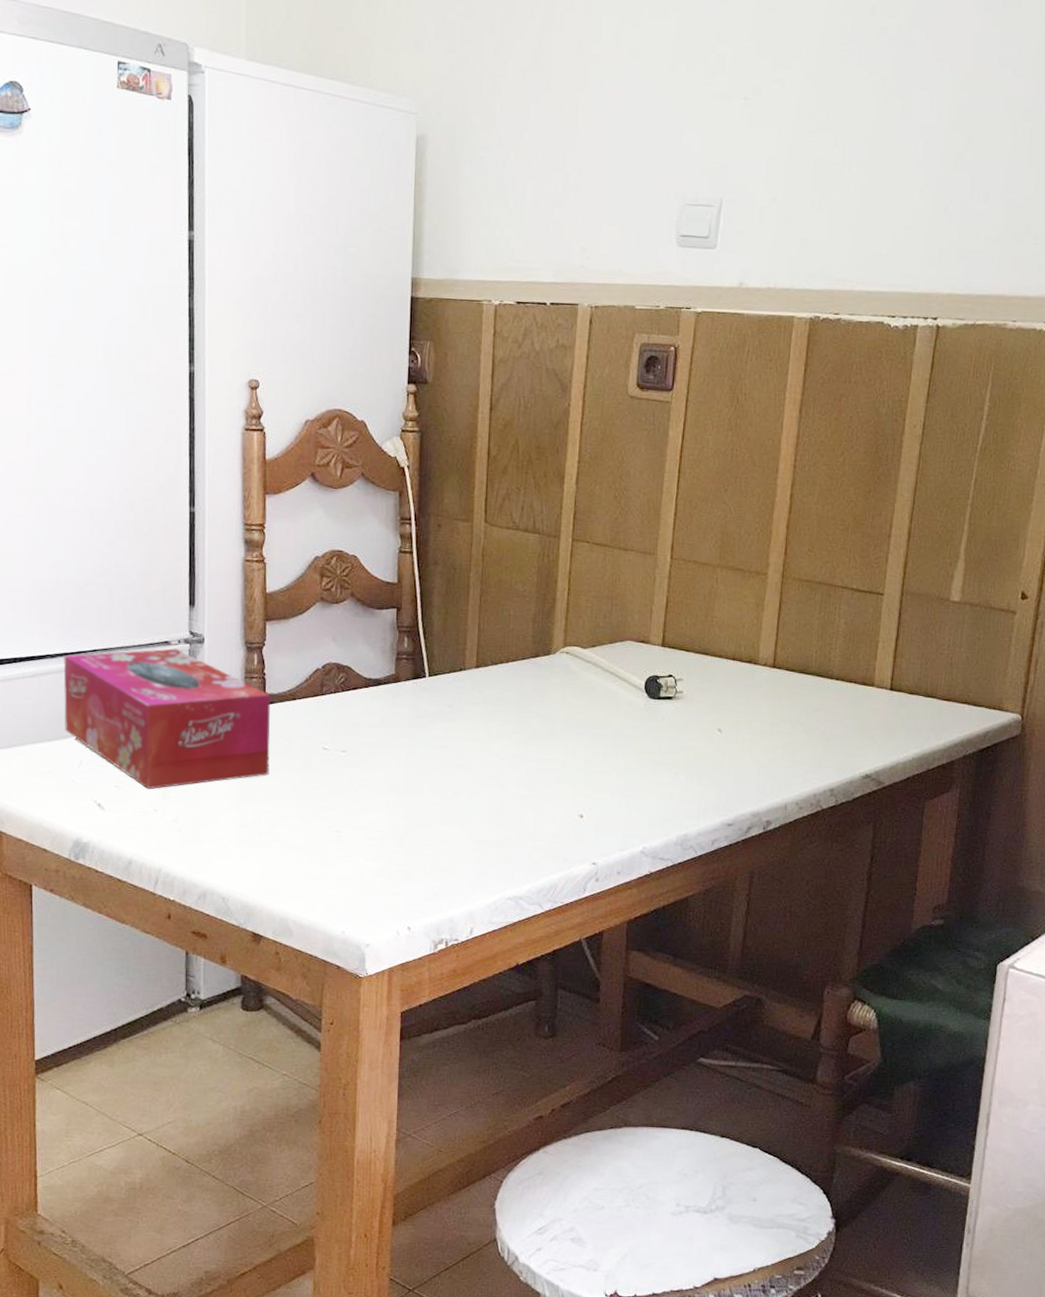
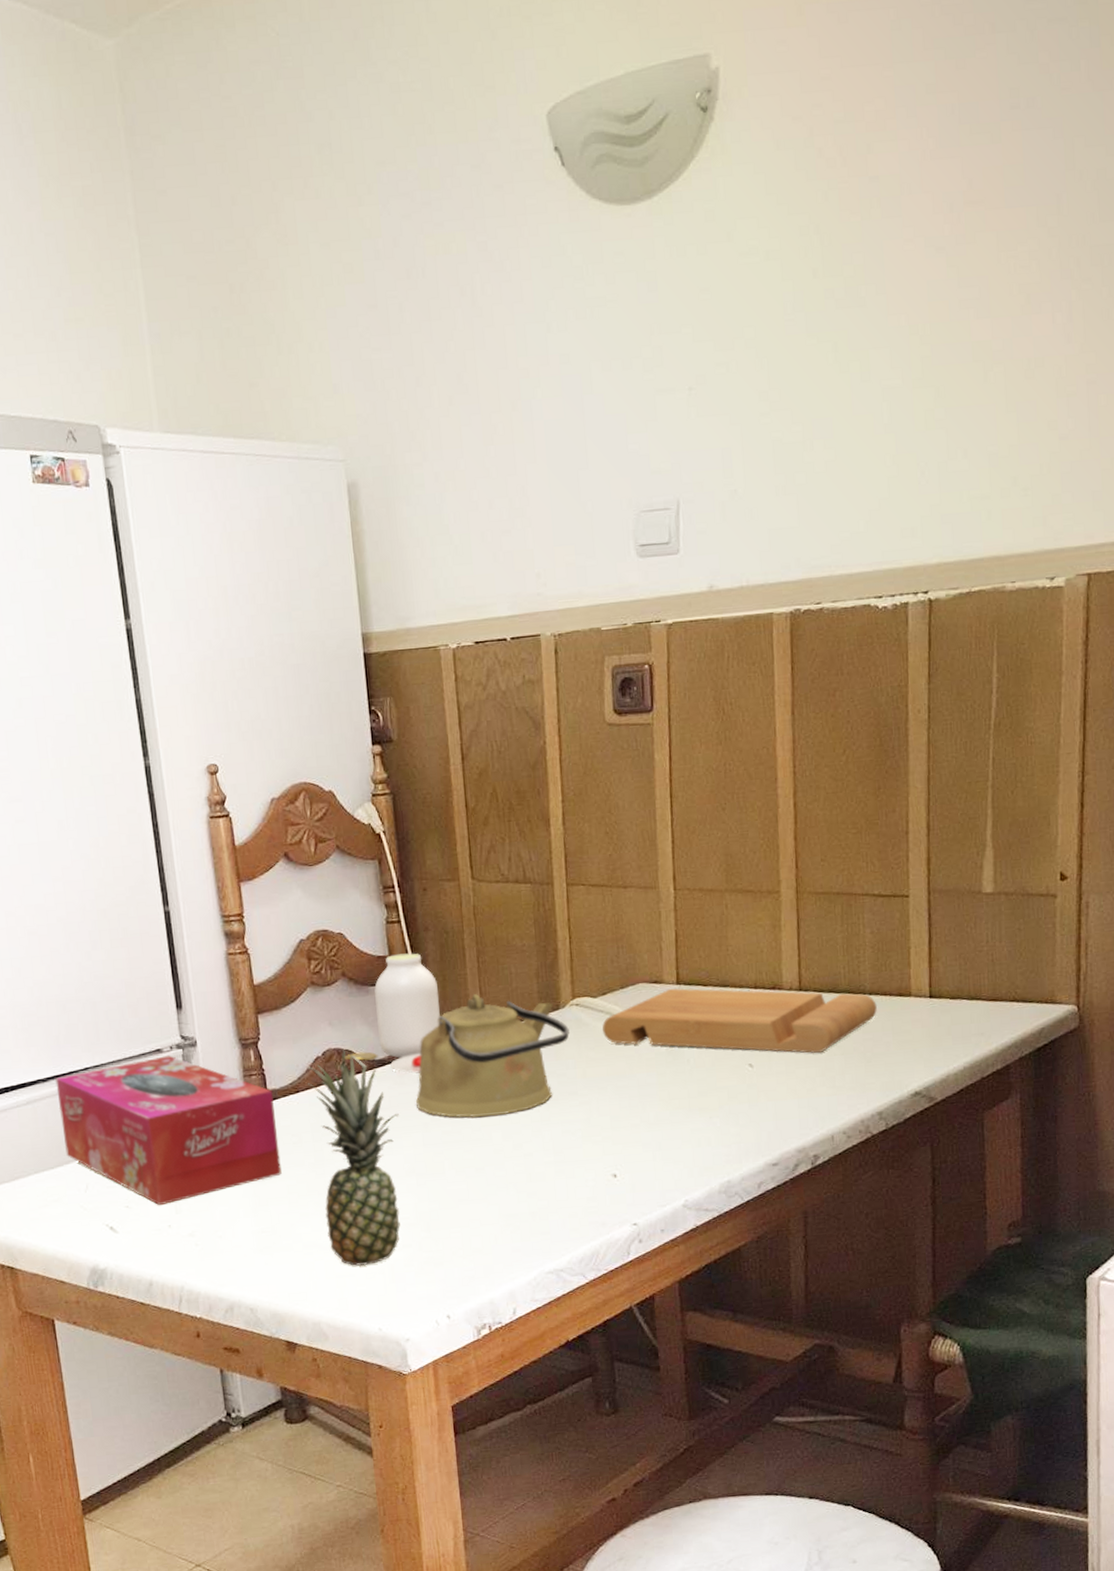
fruit: none [304,665,387,870] -> present [306,1050,401,1266]
jar: none [343,582,439,697] -> present [344,953,440,1073]
kettle: none [405,630,557,746] -> present [416,994,569,1118]
cutting board: none [588,649,842,728] -> present [602,988,877,1054]

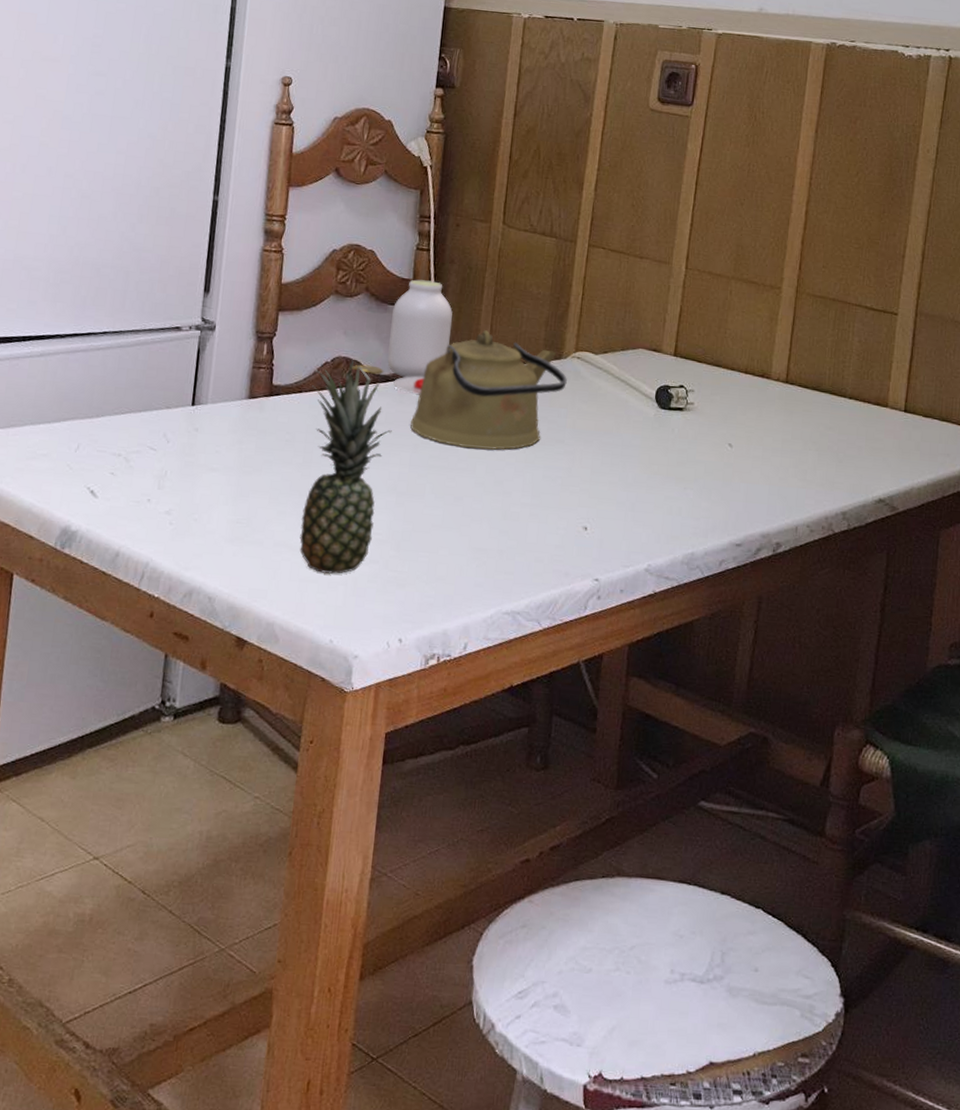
tissue box: present [55,1055,282,1206] -> none [66,334,277,479]
cutting board: present [602,988,877,1054] -> none [598,358,855,445]

